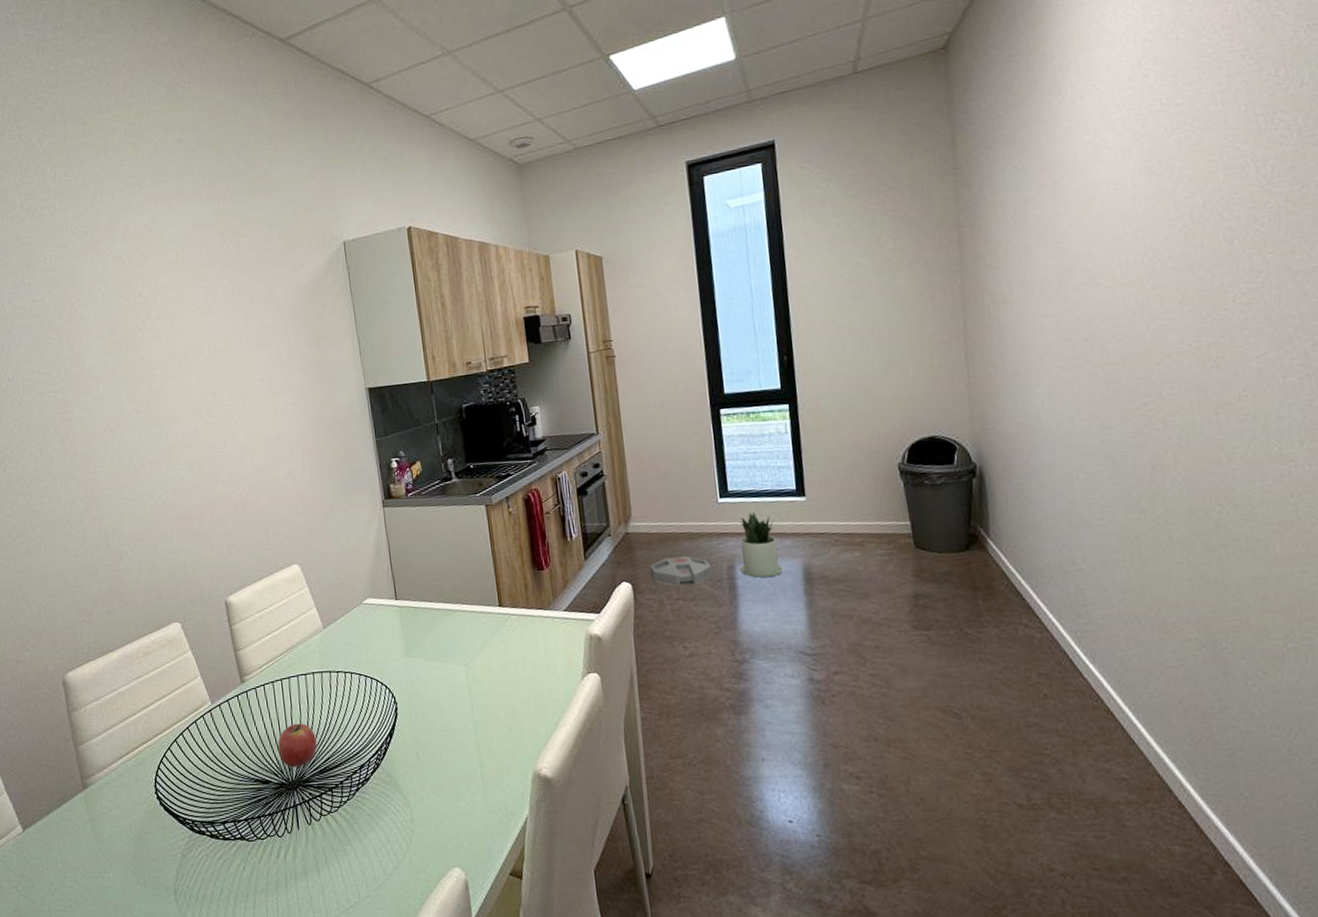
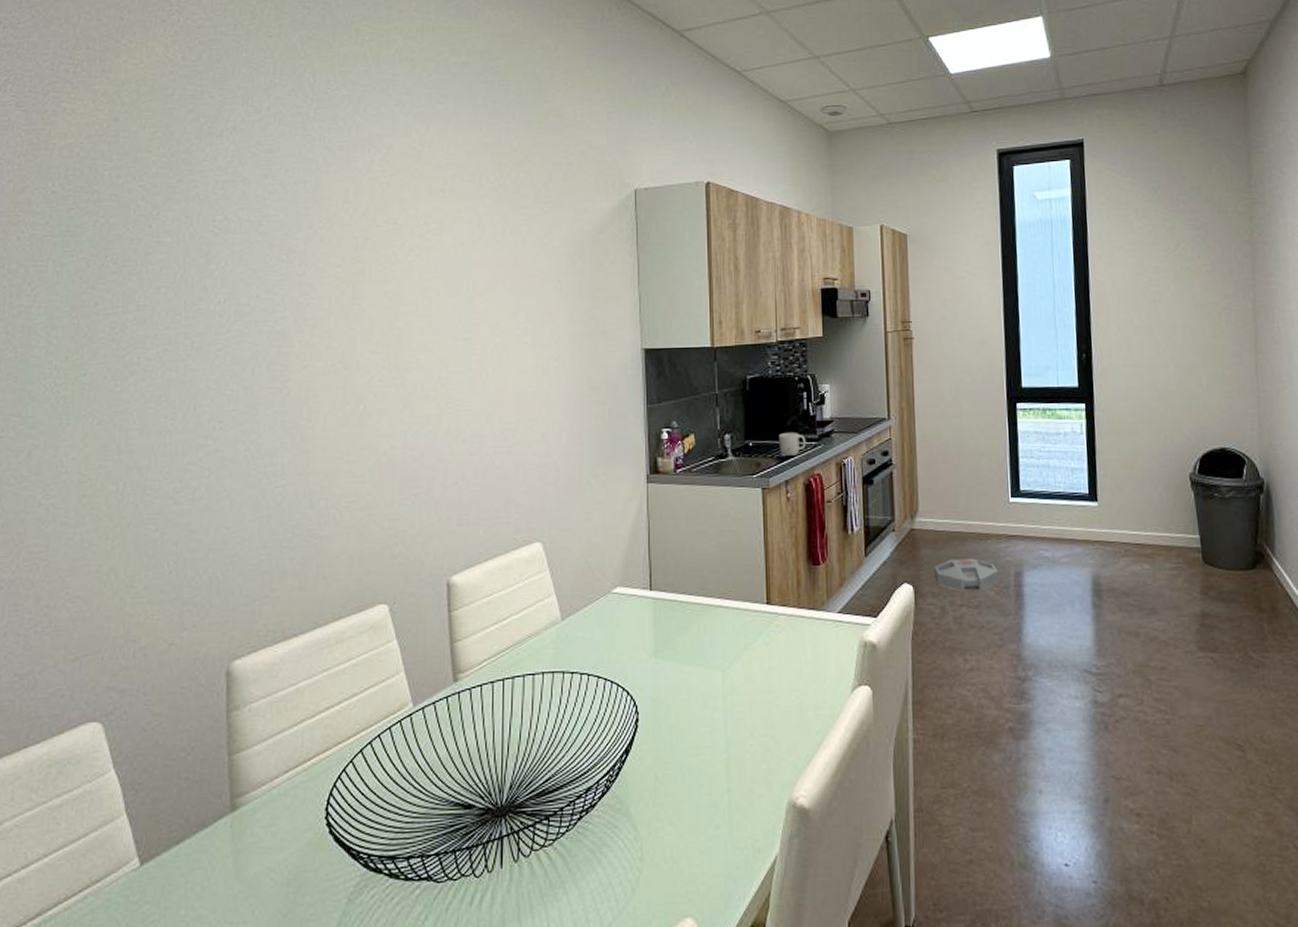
apple: present [278,723,317,768] -> none [489,734,537,789]
mug: none [496,452,523,475] -> present [778,432,806,456]
planter: present [740,512,783,578] -> none [1028,515,1072,586]

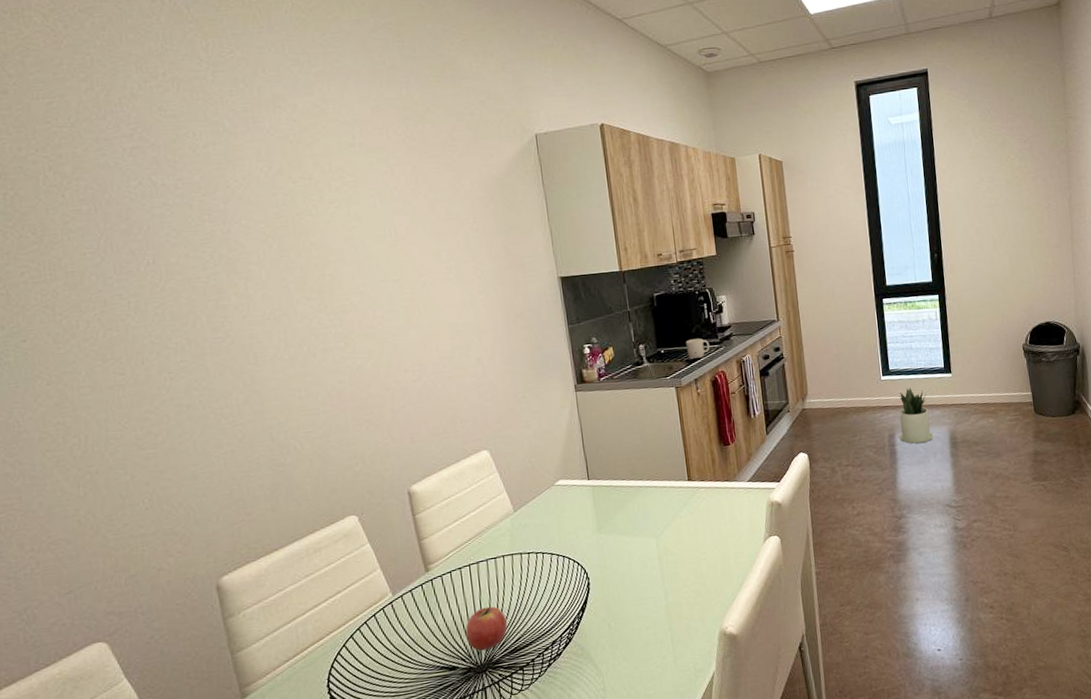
apple: none [489,734,537,789] -> present [465,606,507,651]
robot vacuum: present [934,558,999,591] -> none [824,427,876,454]
planter: none [1028,515,1072,586] -> present [899,388,934,444]

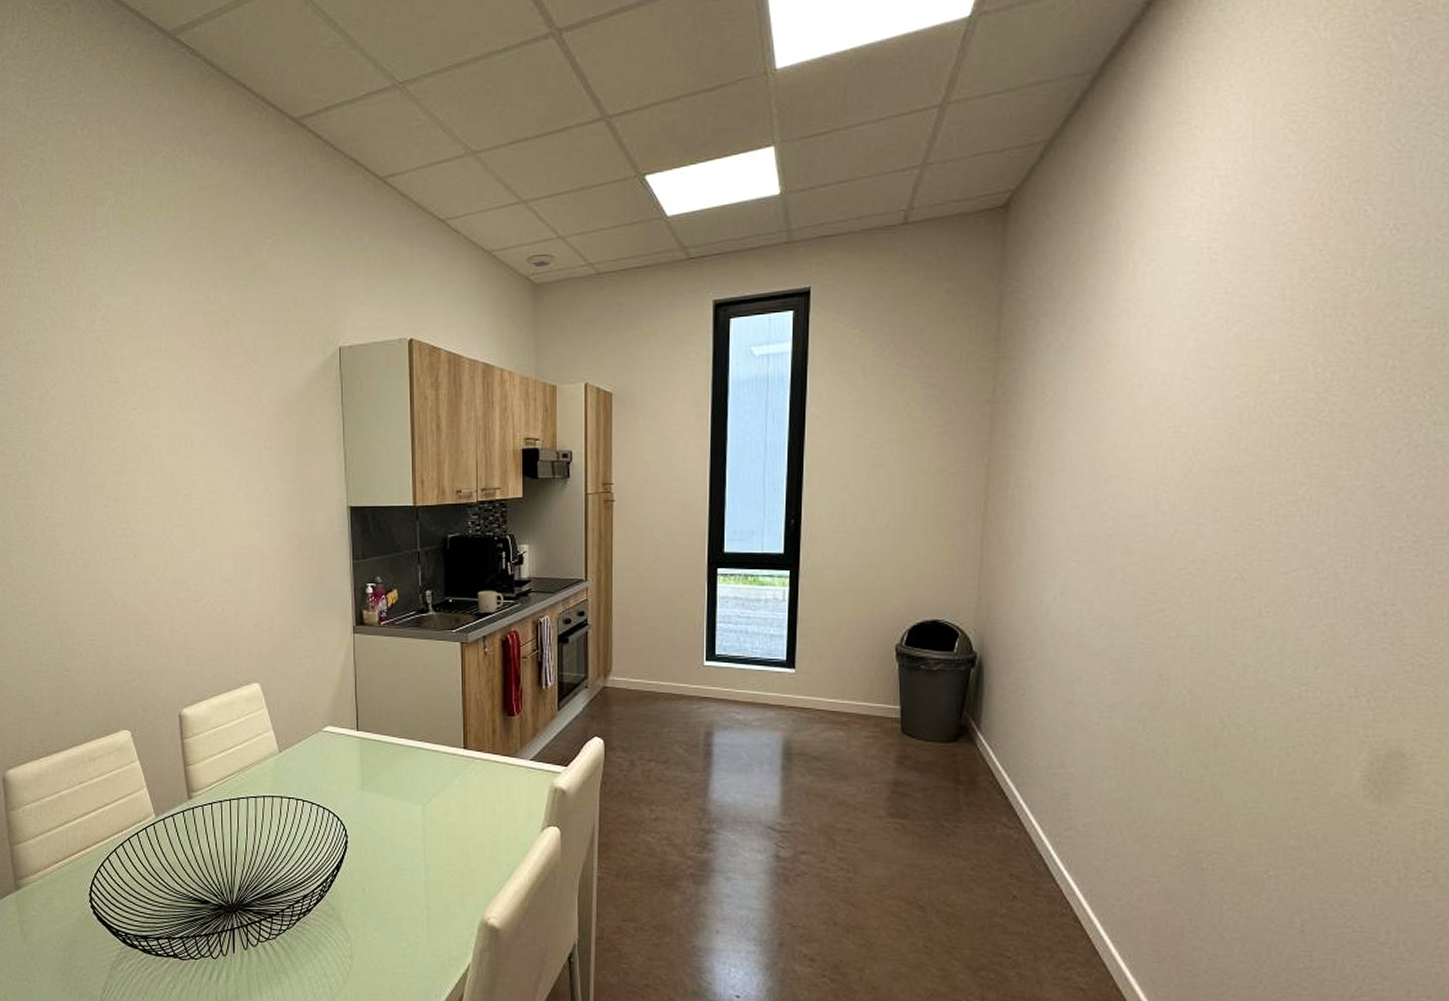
apple: present [465,606,507,651] -> none [221,846,261,891]
planter: present [899,388,934,444] -> none [718,679,763,747]

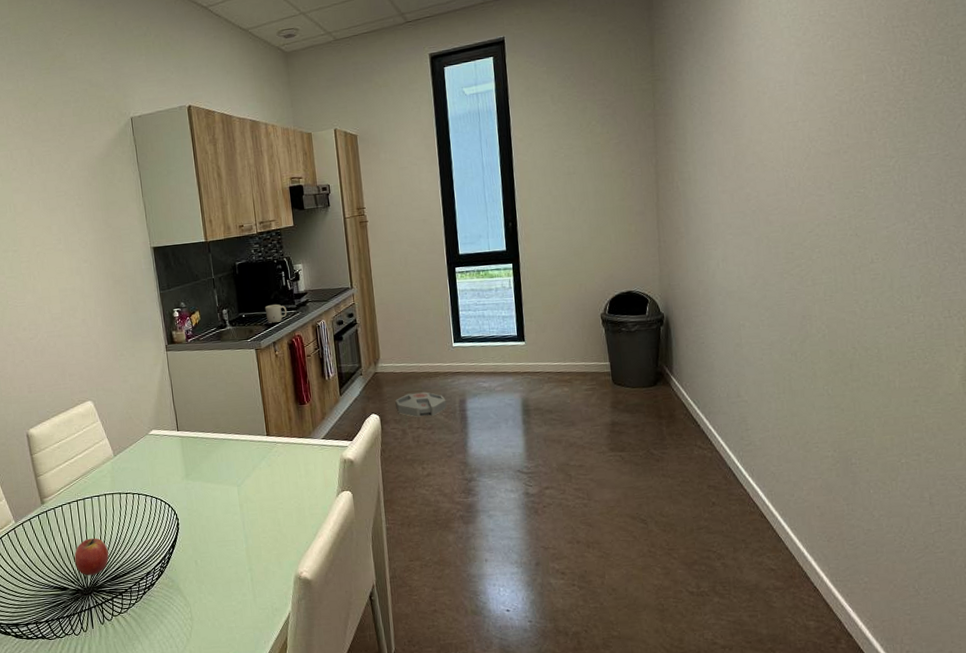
apple: none [221,846,261,891] -> present [74,538,109,576]
robot vacuum: none [625,717,688,747] -> present [395,392,447,417]

